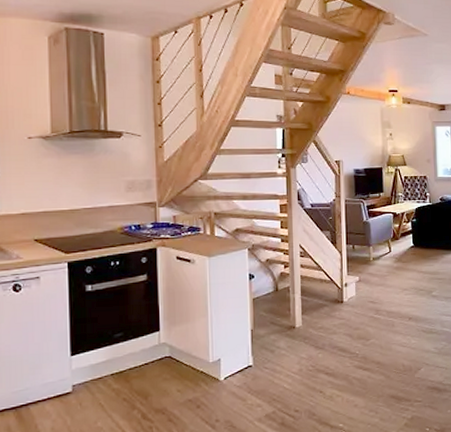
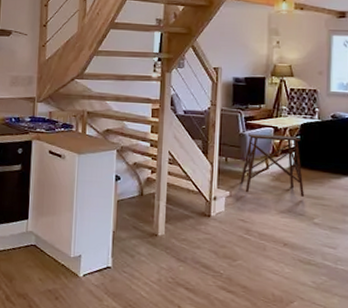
side table: none [367,220,423,276] -> present [240,134,305,197]

